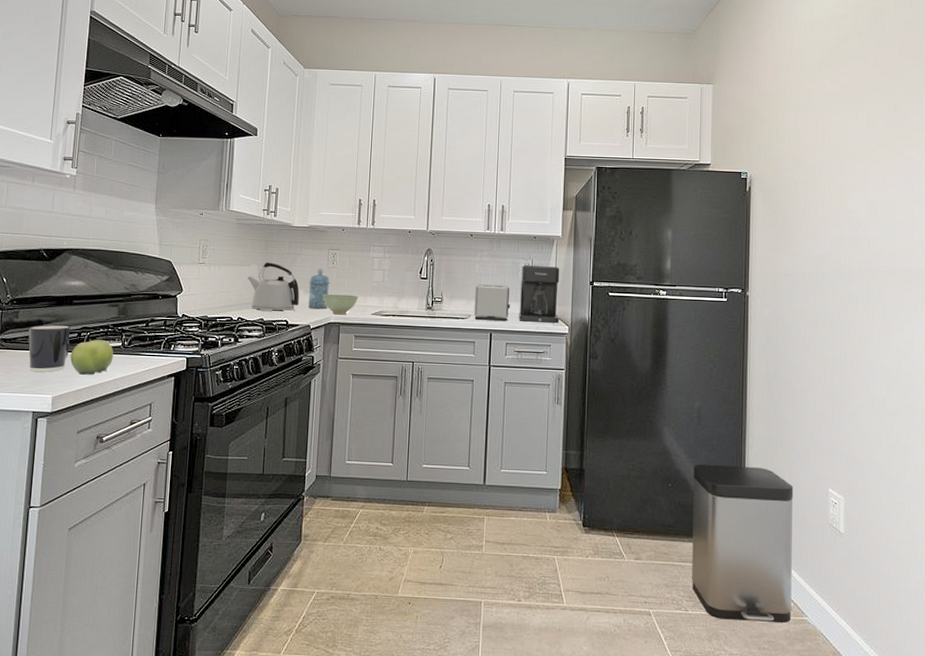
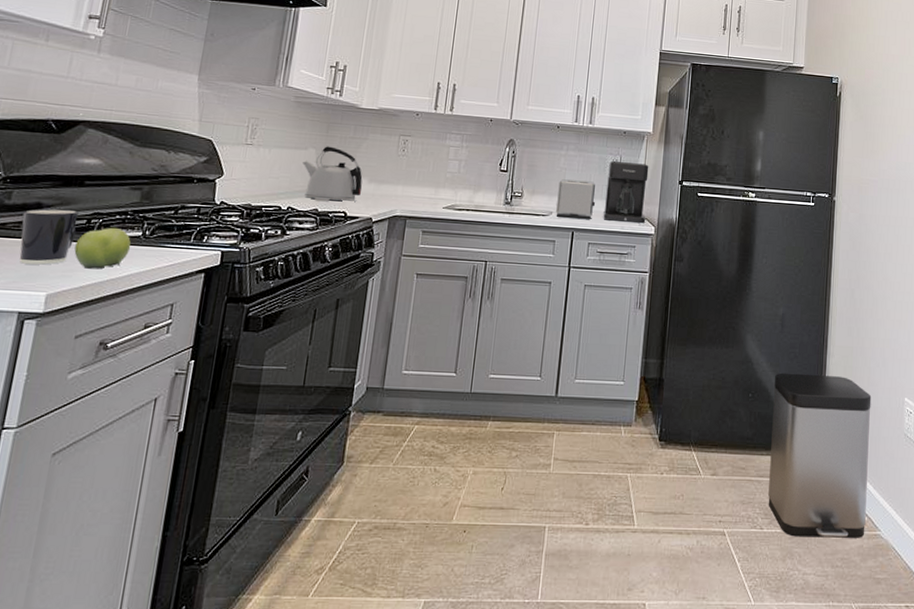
canister: present [308,269,330,309] -> none [372,156,399,201]
bowl: present [322,294,359,315] -> none [389,184,430,208]

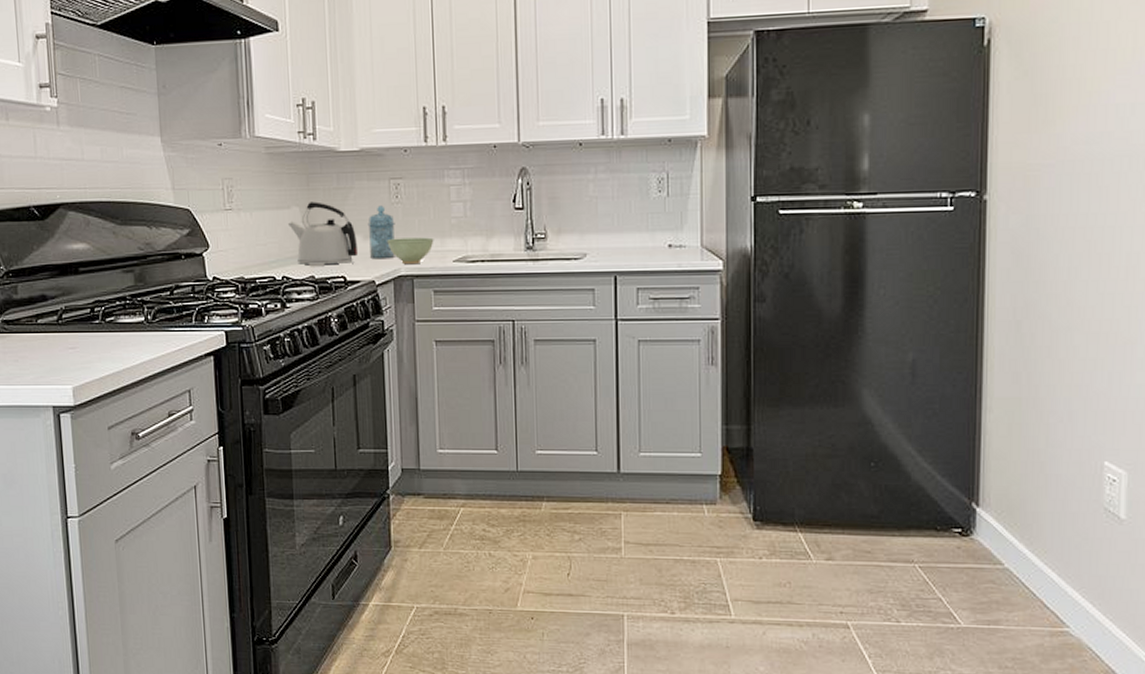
mug: present [19,209,79,265] -> none [32,299,84,358]
fruit: present [74,226,131,269] -> none [86,314,138,359]
canister: none [372,156,399,201] -> present [367,205,395,259]
bowl: none [389,184,430,208] -> present [387,237,434,265]
toaster: present [556,179,596,220] -> none [590,210,641,261]
coffee maker: present [603,161,649,224] -> none [652,179,710,259]
pedal bin: present [768,373,872,538] -> none [905,435,1052,635]

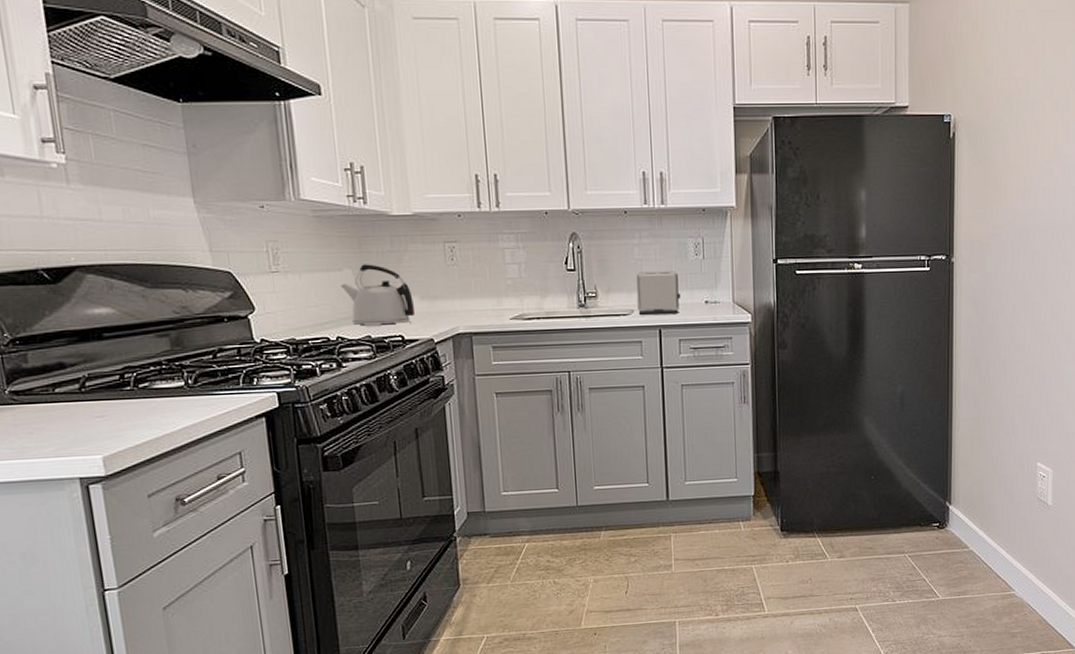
canister: present [367,205,395,259] -> none [423,267,453,319]
bowl: present [387,237,434,265] -> none [444,297,491,323]
toaster: none [590,210,641,261] -> present [636,271,681,316]

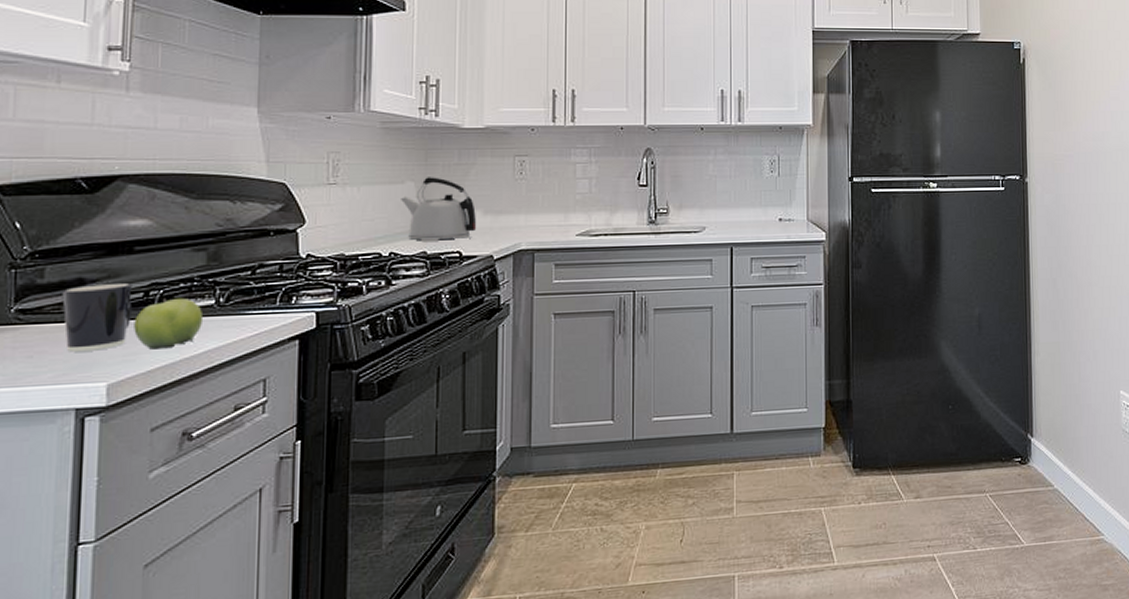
mug: none [47,366,113,429] -> present [62,282,133,352]
fruit: none [115,379,177,426] -> present [134,297,204,350]
toaster: present [636,271,681,316] -> none [710,188,755,233]

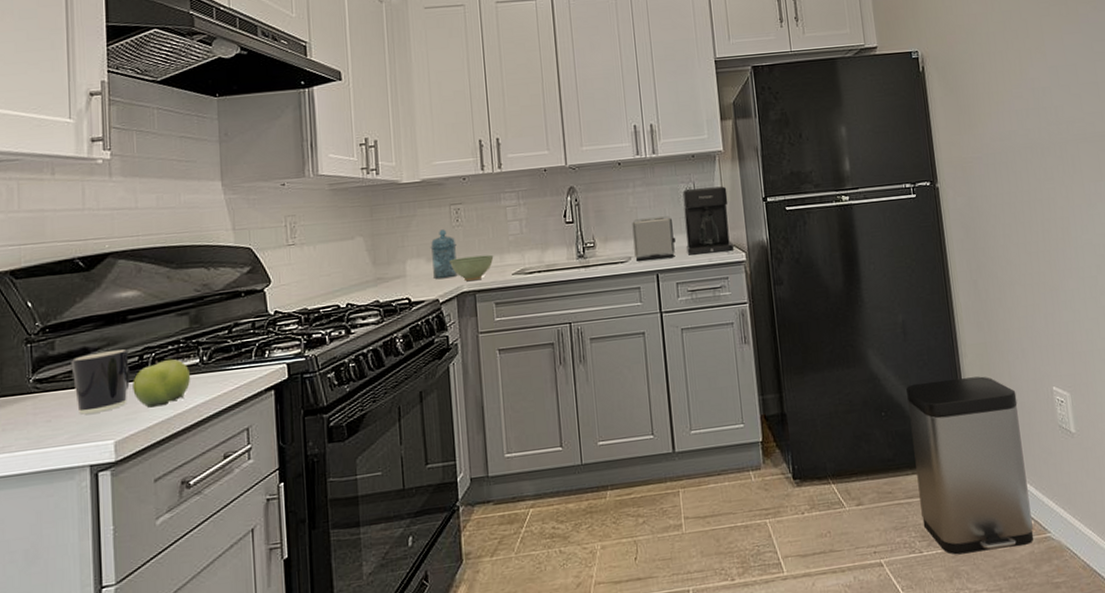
kettle: present [401,177,477,243] -> none [352,230,422,292]
canister: none [488,181,518,234] -> present [430,229,458,279]
bowl: none [508,212,558,239] -> present [449,254,494,282]
toaster: none [710,188,755,233] -> present [632,216,676,262]
coffee maker: none [765,162,815,232] -> present [682,186,734,256]
pedal bin: none [976,375,1087,553] -> present [906,376,1033,555]

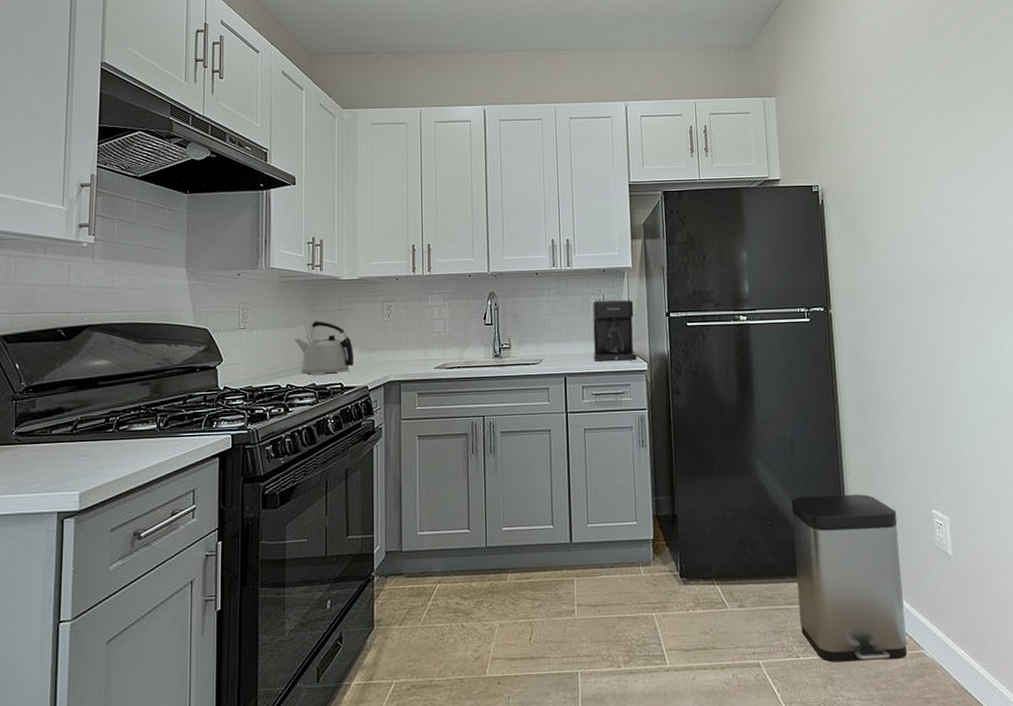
mug: present [71,348,131,415] -> none [48,410,98,466]
fruit: present [133,358,191,408] -> none [98,422,149,465]
kettle: none [352,230,422,292] -> present [295,321,355,376]
canister: present [430,229,458,279] -> none [363,323,387,368]
bowl: present [449,254,494,282] -> none [379,349,419,372]
toaster: present [632,216,676,262] -> none [545,324,584,365]

